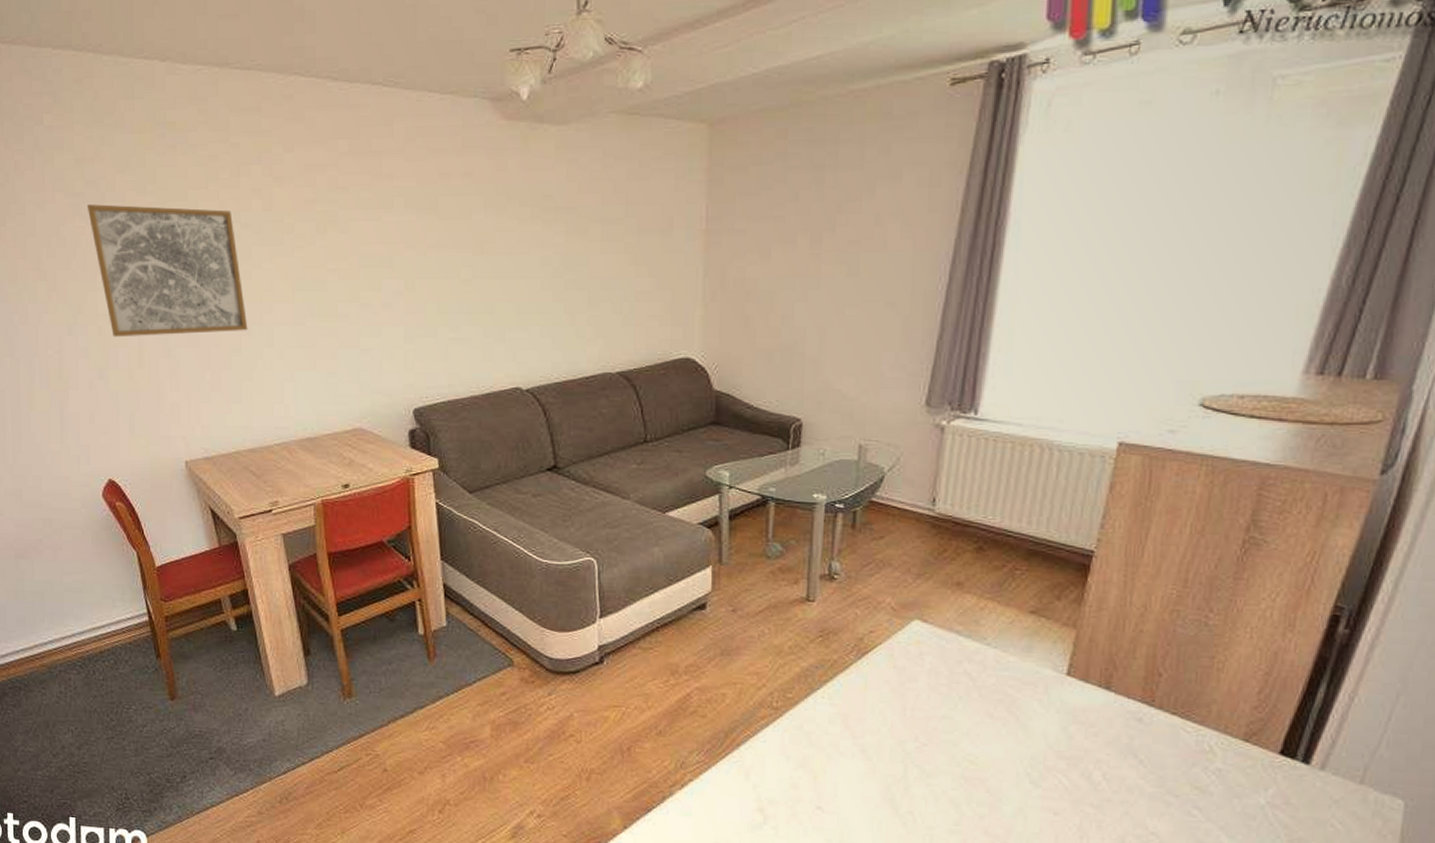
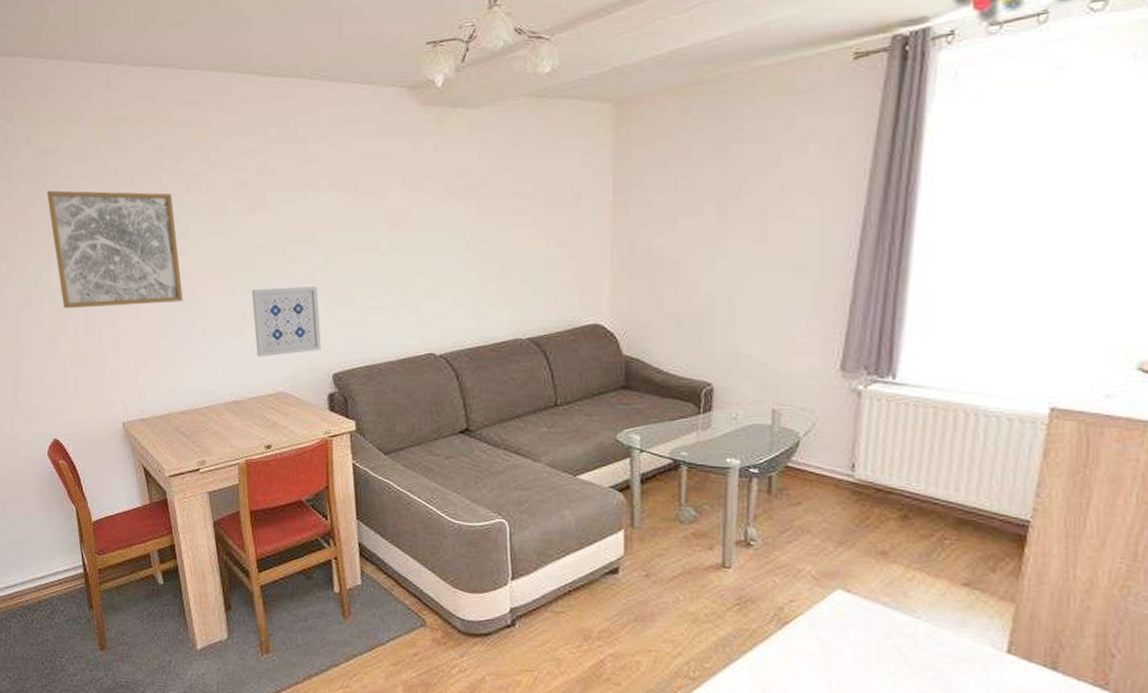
wall art: none [324,316,401,391] -> present [252,287,321,357]

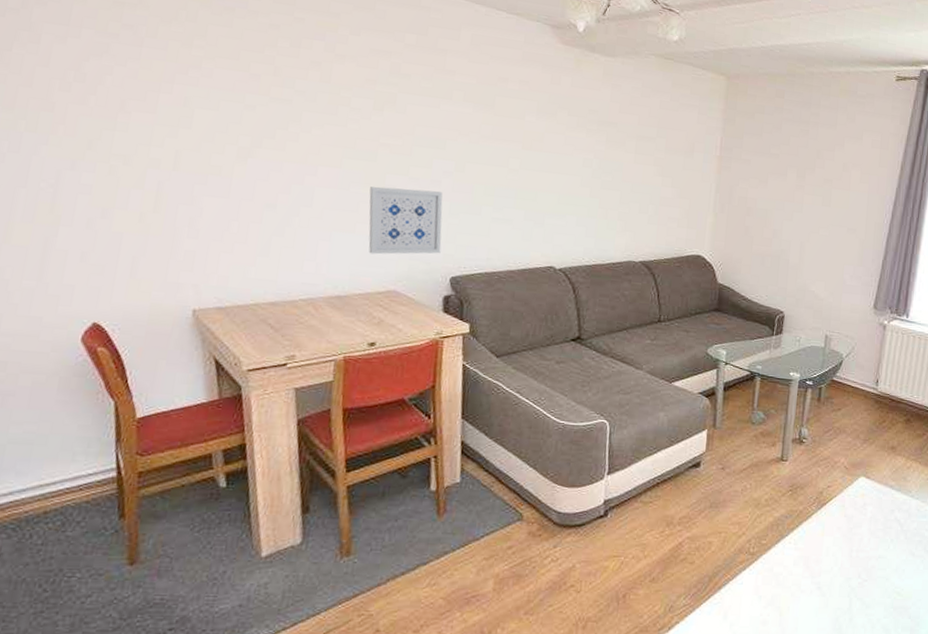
wall art: present [46,190,183,309] -> none [119,46,288,189]

